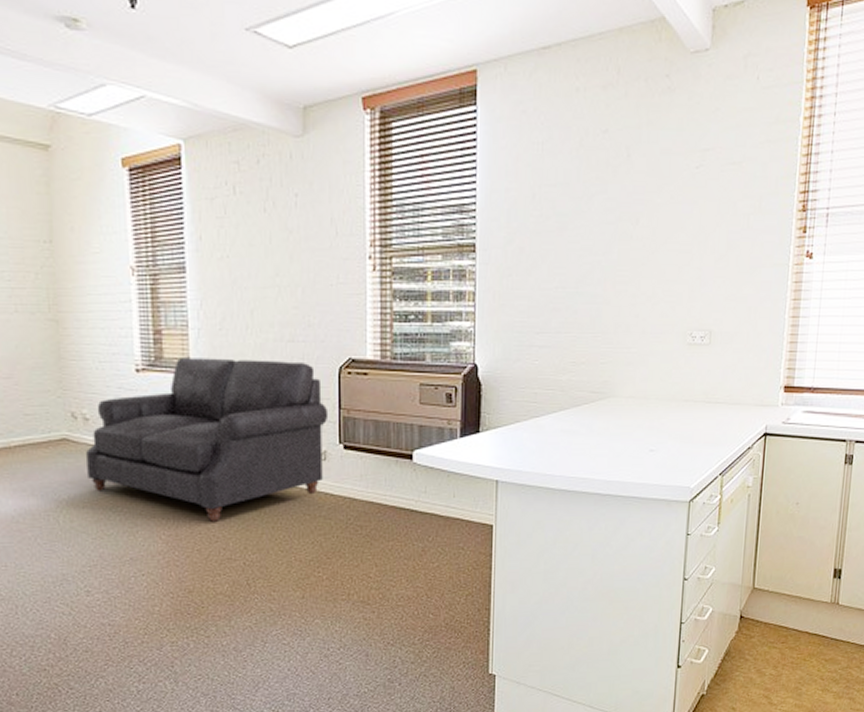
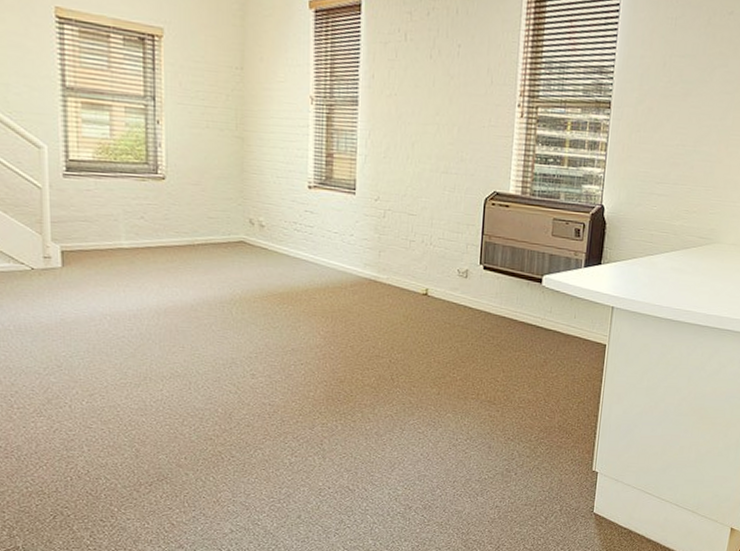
sofa: present [86,358,329,522] -> none [260,179,473,323]

